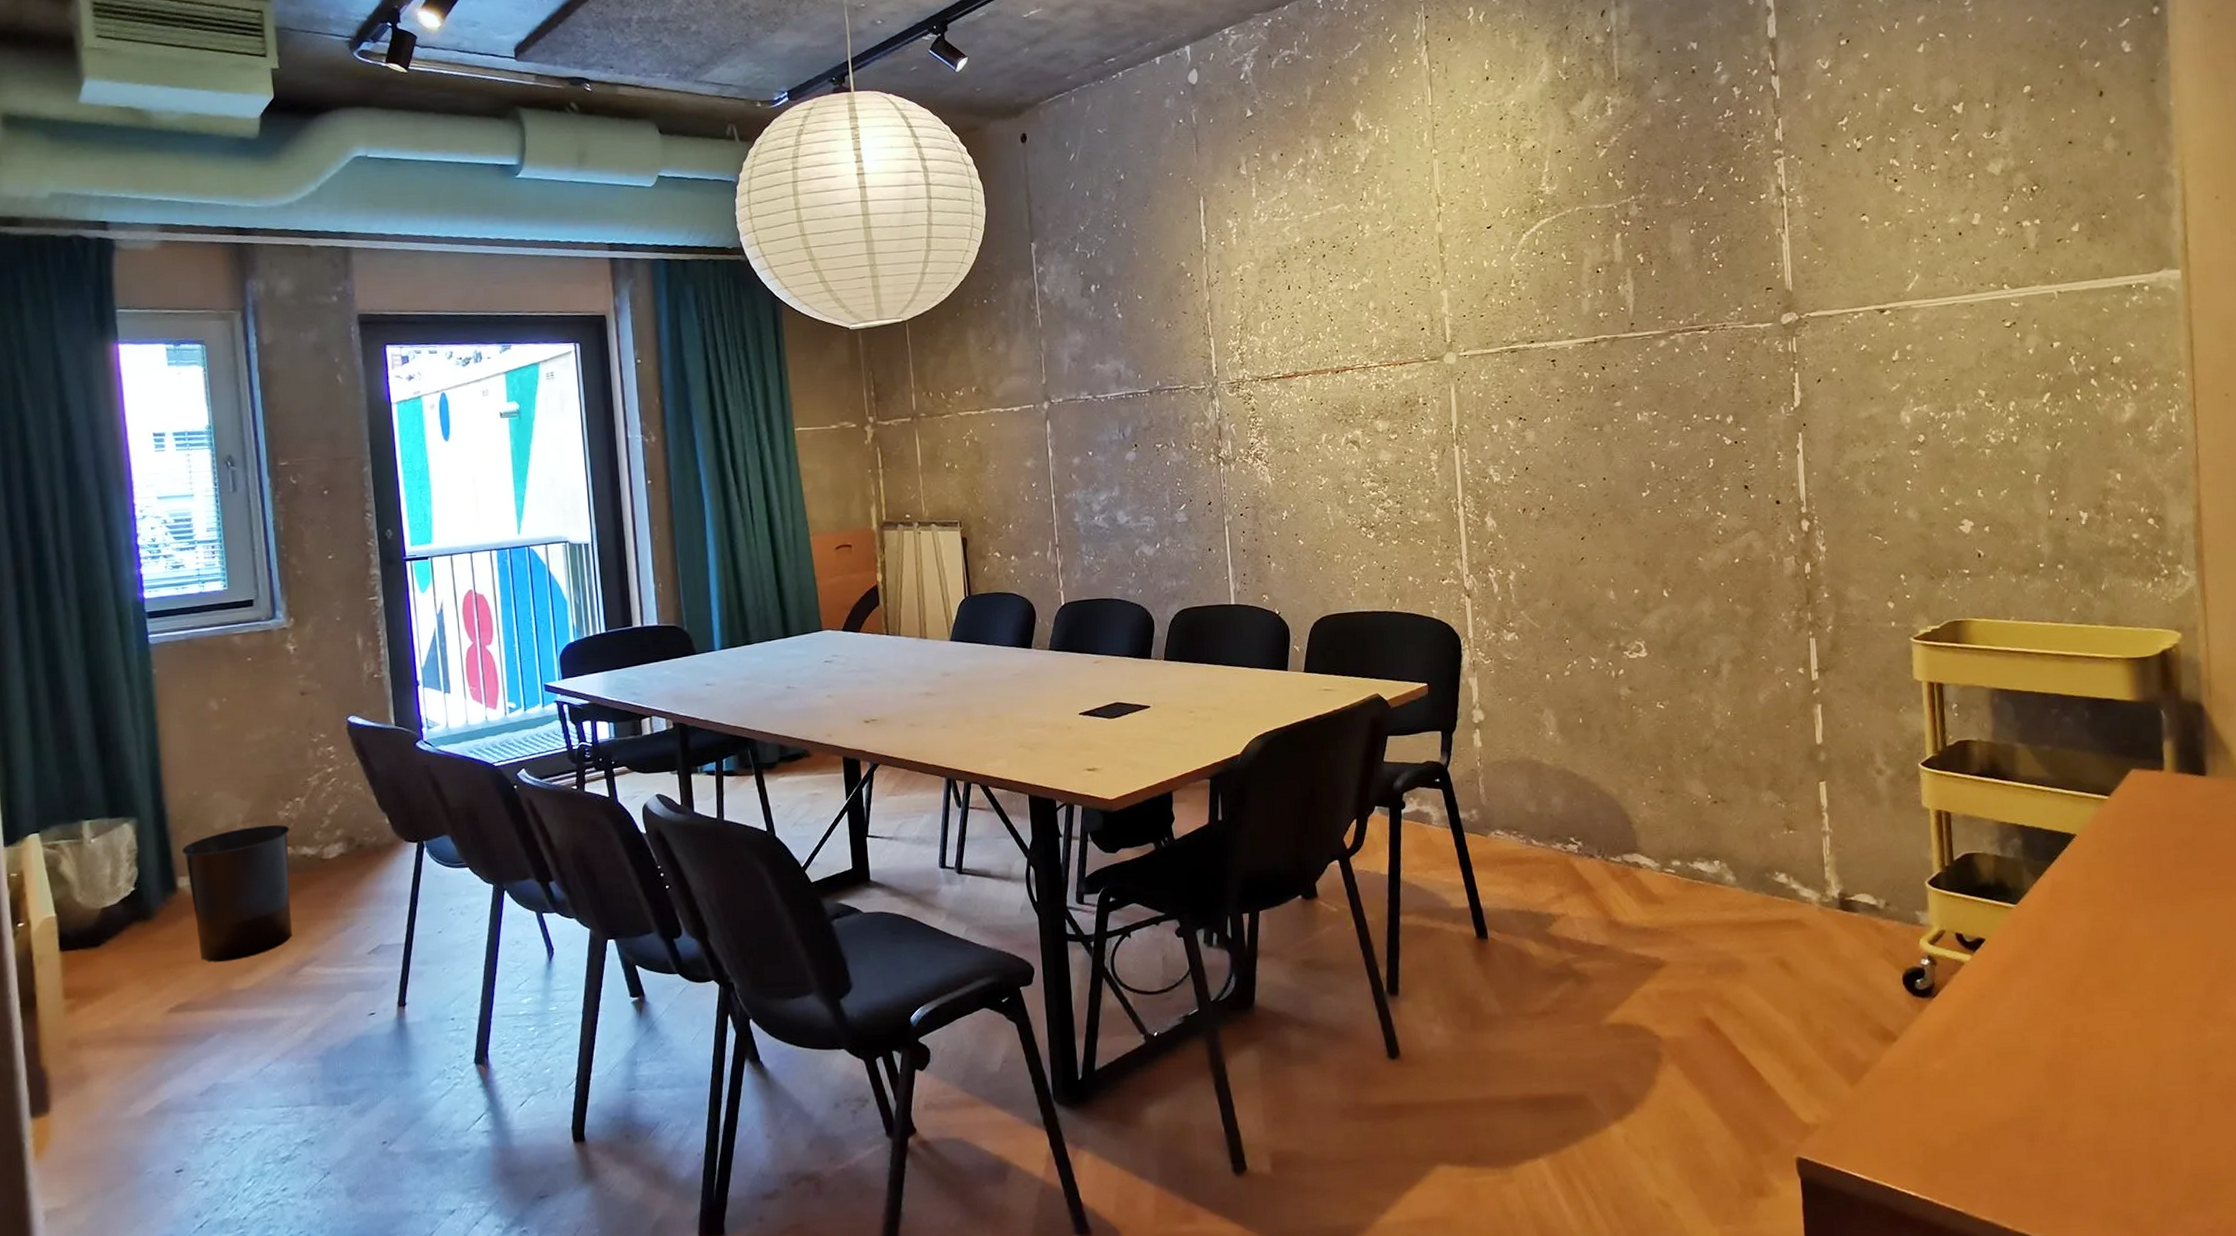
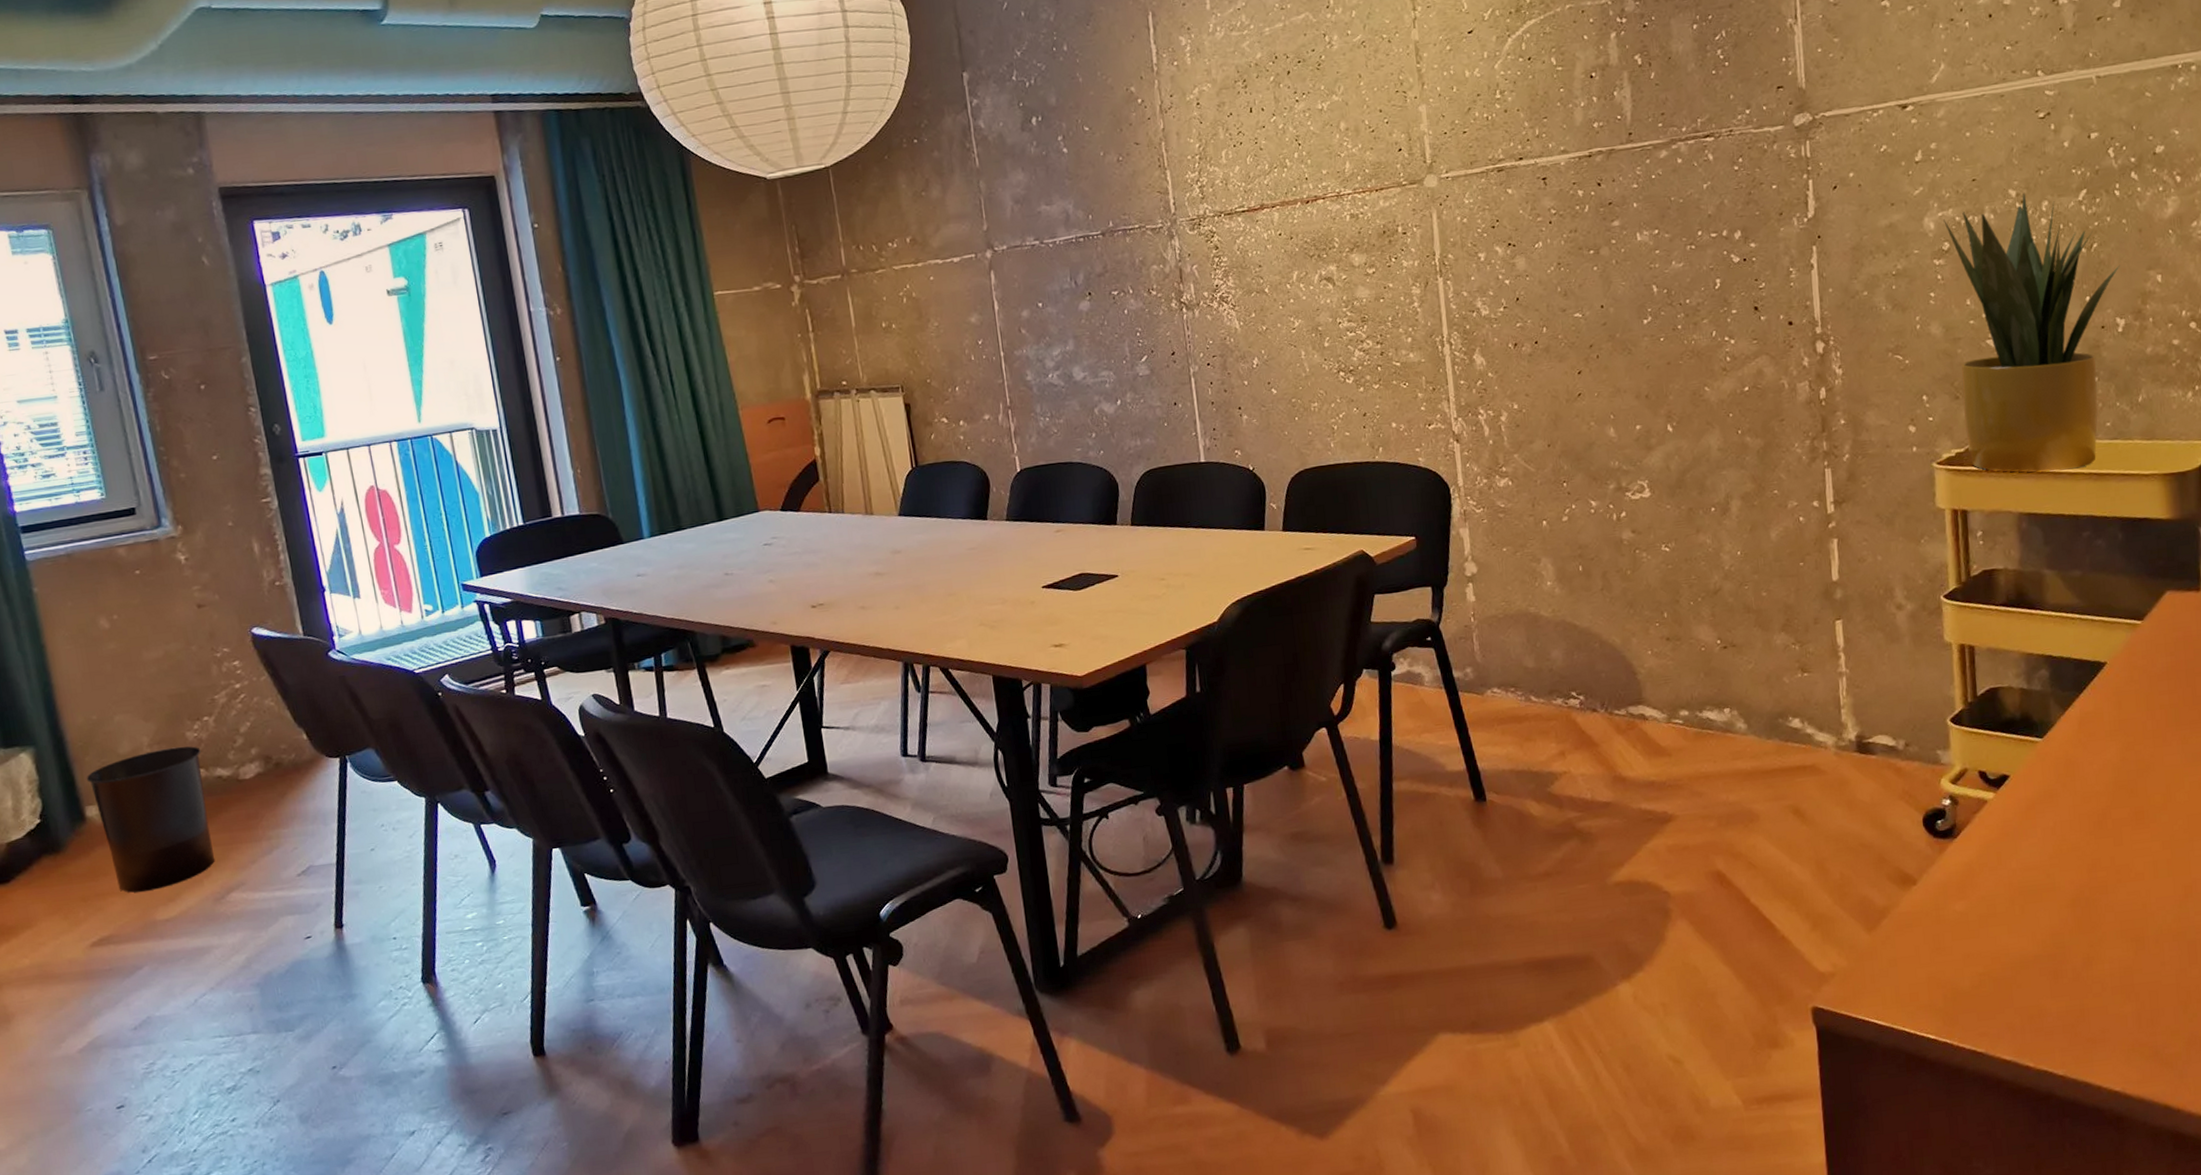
planter: none [1919,393,2082,651] -> present [1943,192,2120,472]

